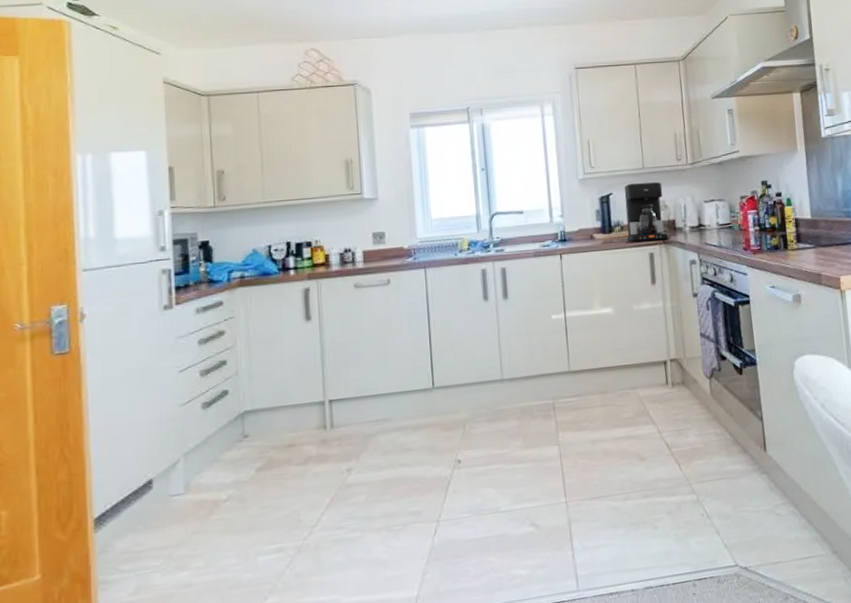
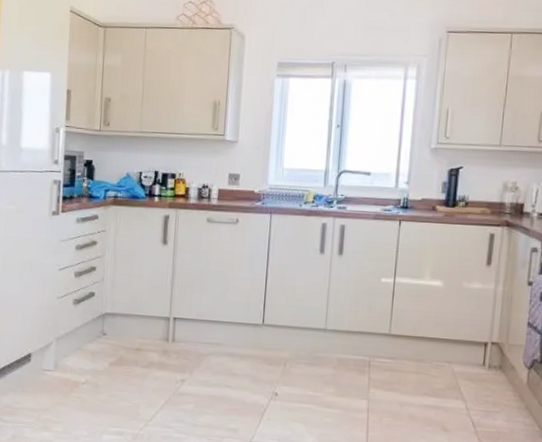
coffee maker: present [624,182,669,243] -> none [469,159,517,223]

